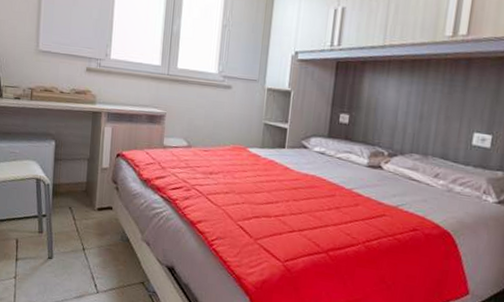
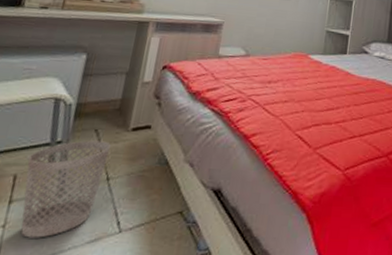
wastebasket: none [24,216,82,290] -> present [20,140,111,238]

